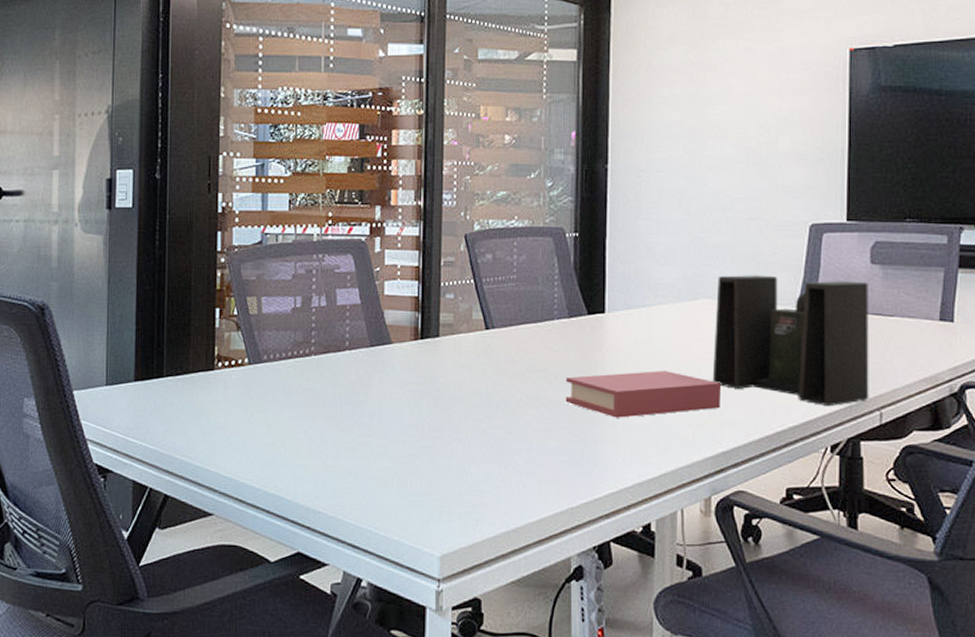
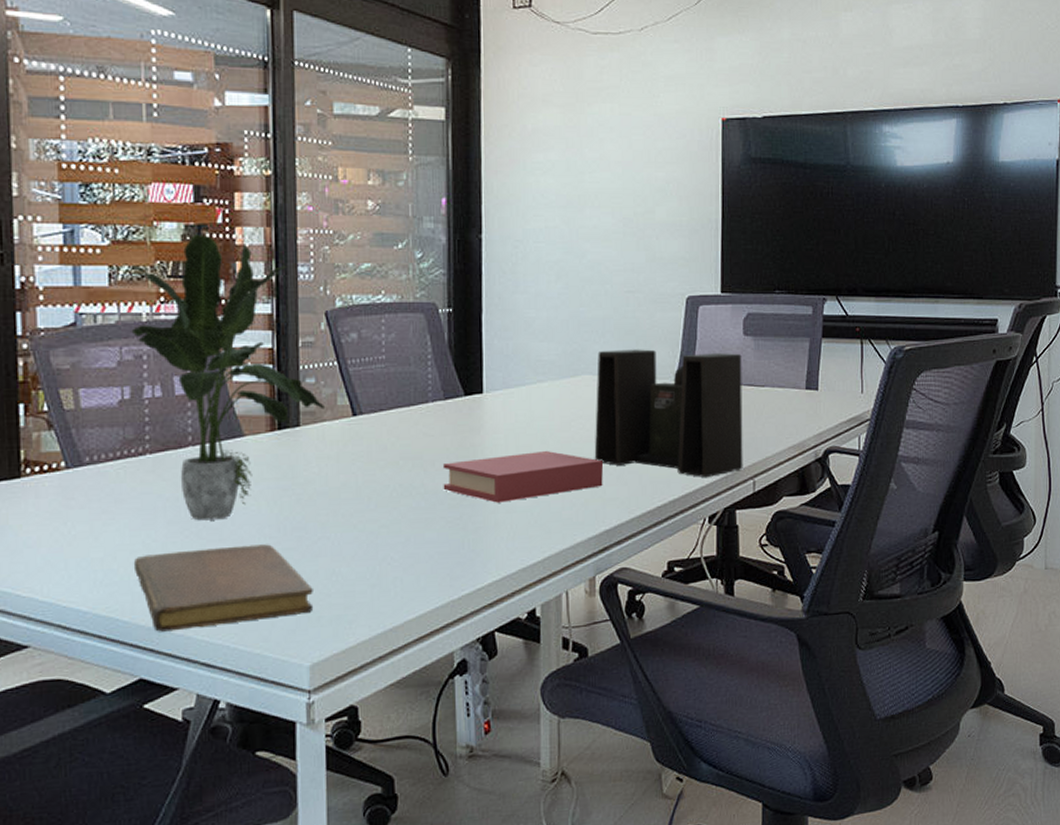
notebook: none [297,441,445,513] -> present [133,544,314,632]
potted plant: none [304,165,462,417] -> present [130,233,326,521]

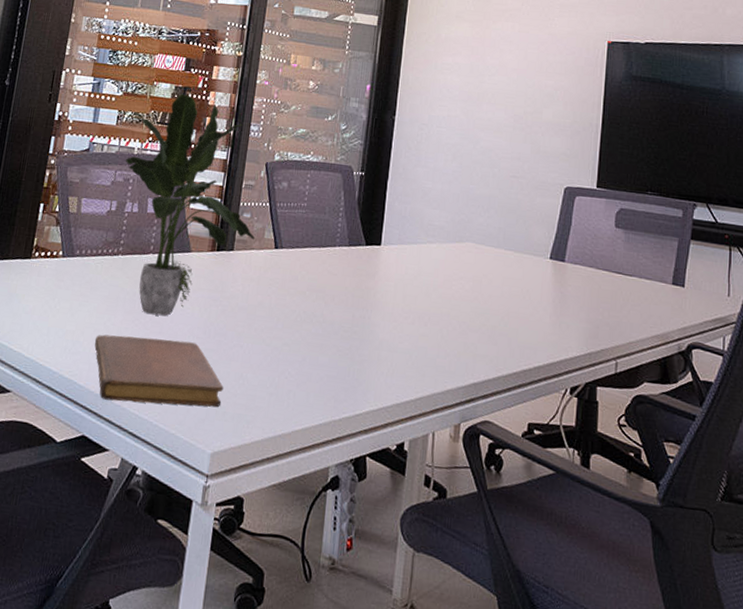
book: present [442,451,603,503] -> none [338,299,477,343]
speaker: present [594,349,743,478] -> none [470,224,612,352]

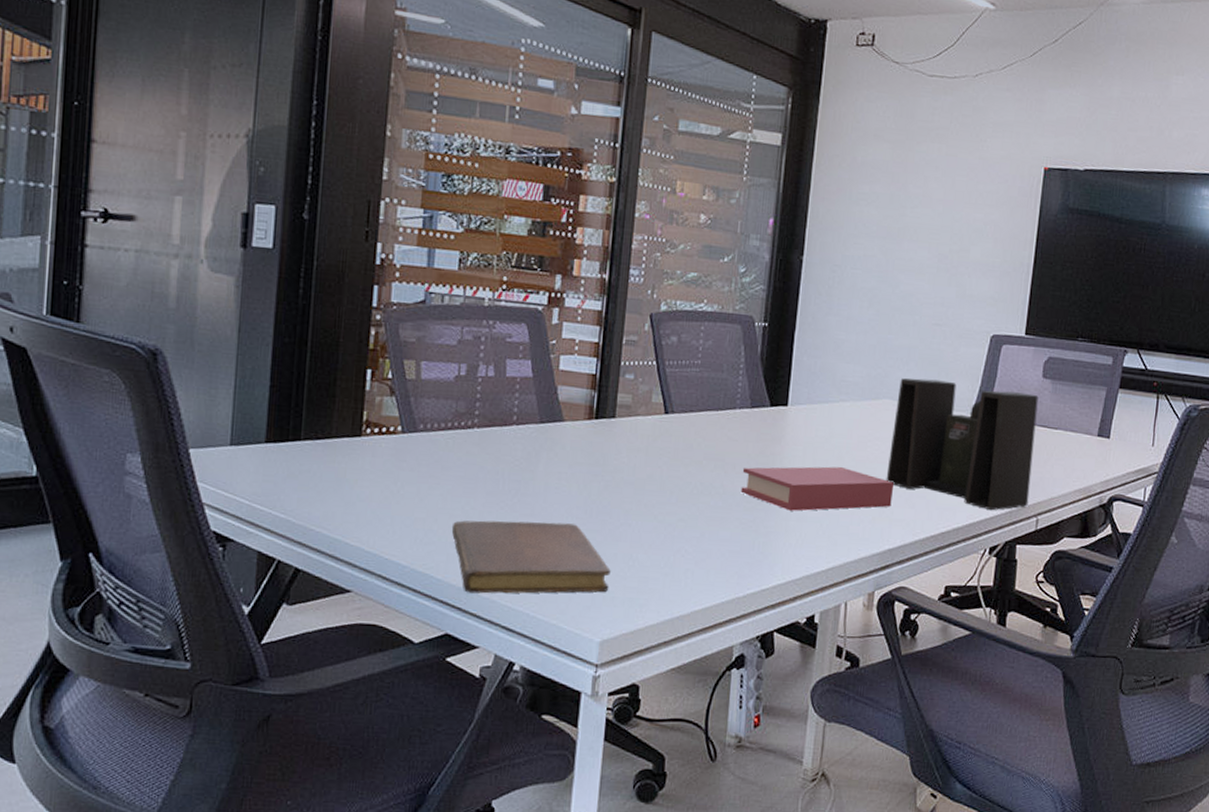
potted plant: present [125,93,256,316] -> none [473,229,641,496]
book: none [338,299,477,343] -> present [740,466,893,511]
speaker: none [470,224,612,352] -> present [886,378,1039,511]

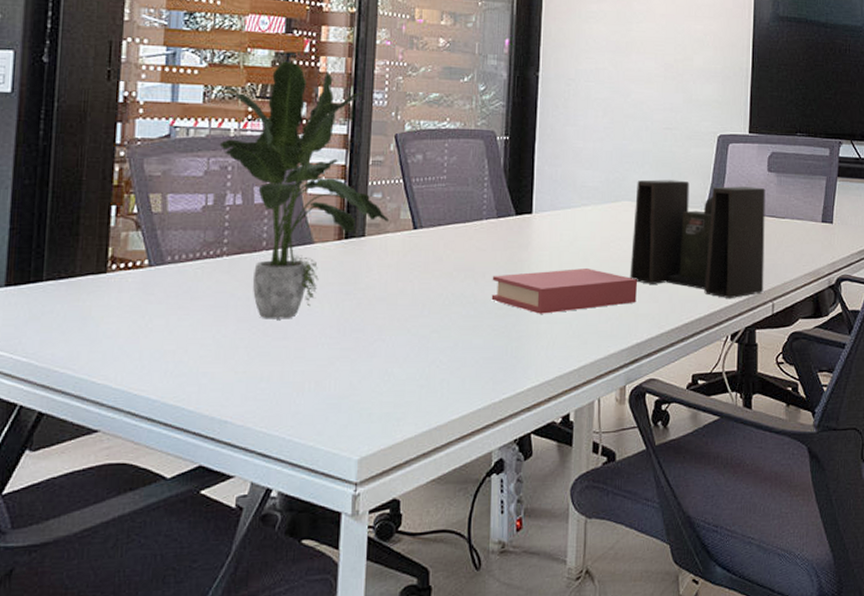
notebook: present [451,520,611,594] -> none [202,344,366,422]
potted plant: none [473,229,641,496] -> present [219,60,390,319]

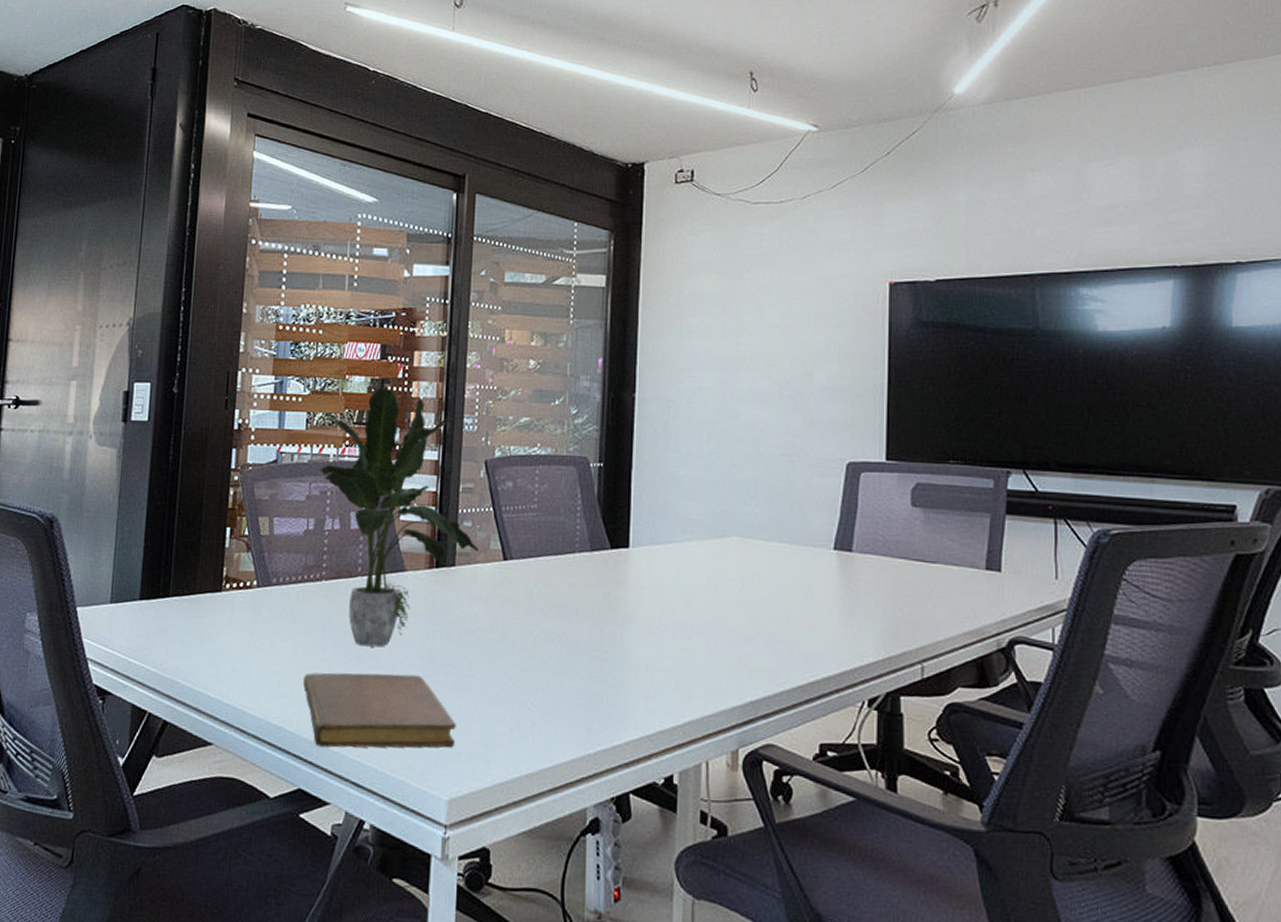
notebook: none [202,344,366,422] -> present [302,672,456,748]
book: present [491,269,637,314] -> none [585,611,750,660]
speaker: present [629,179,765,299] -> none [741,513,910,657]

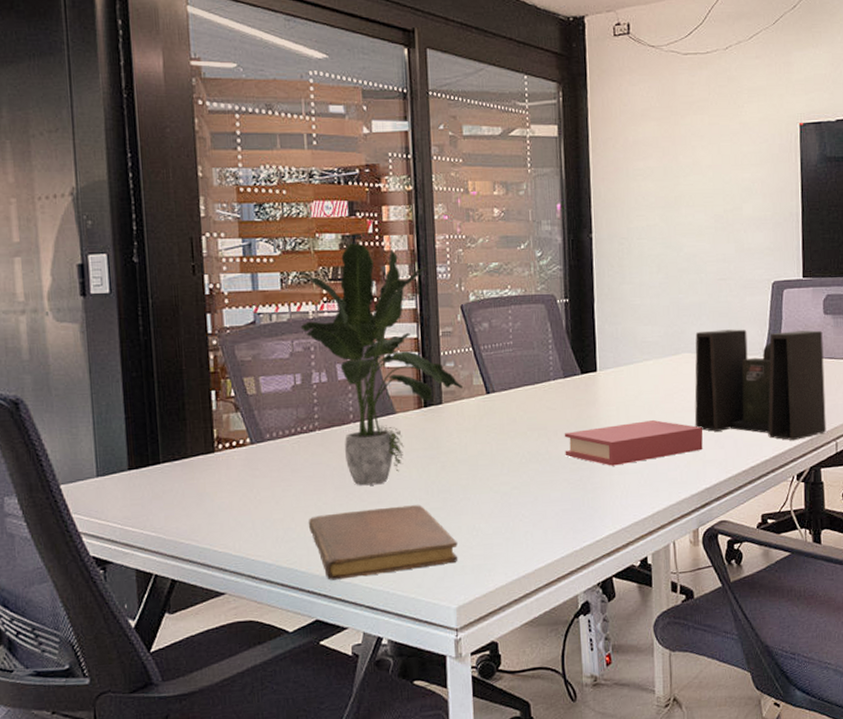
book: none [585,611,750,660] -> present [564,420,703,466]
speaker: none [741,513,910,657] -> present [694,329,827,441]

